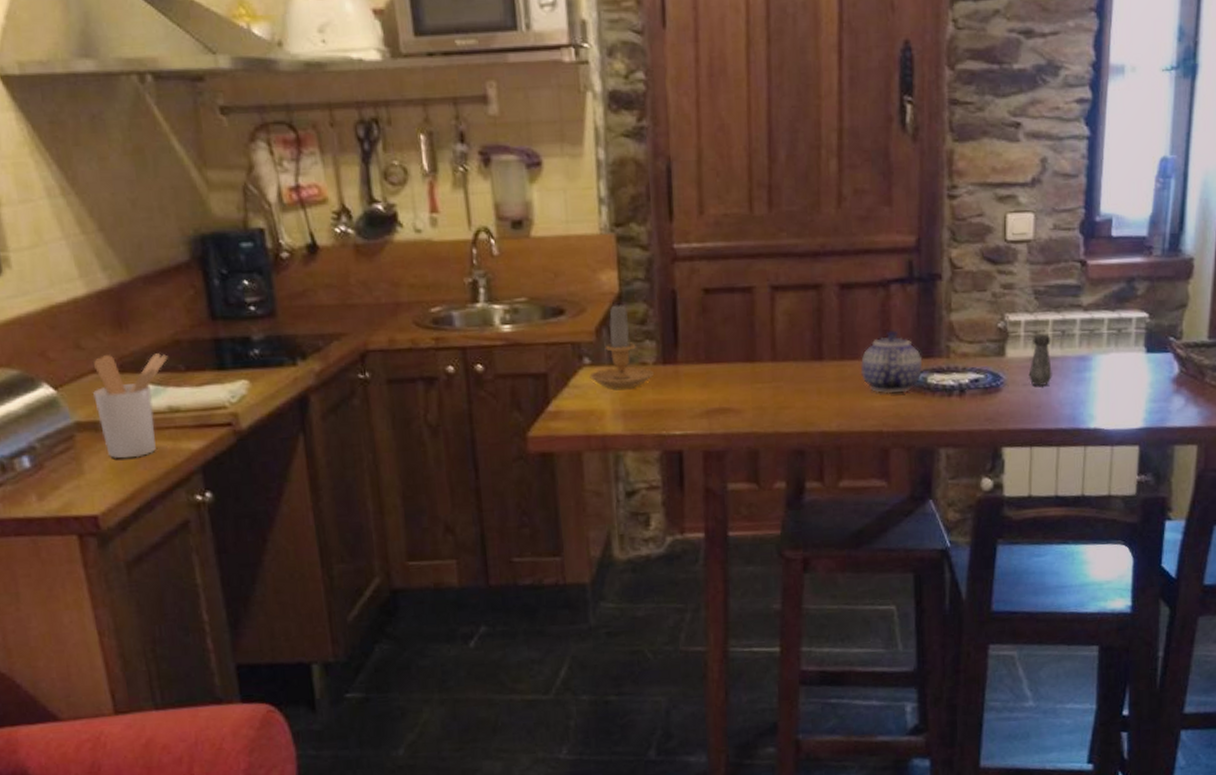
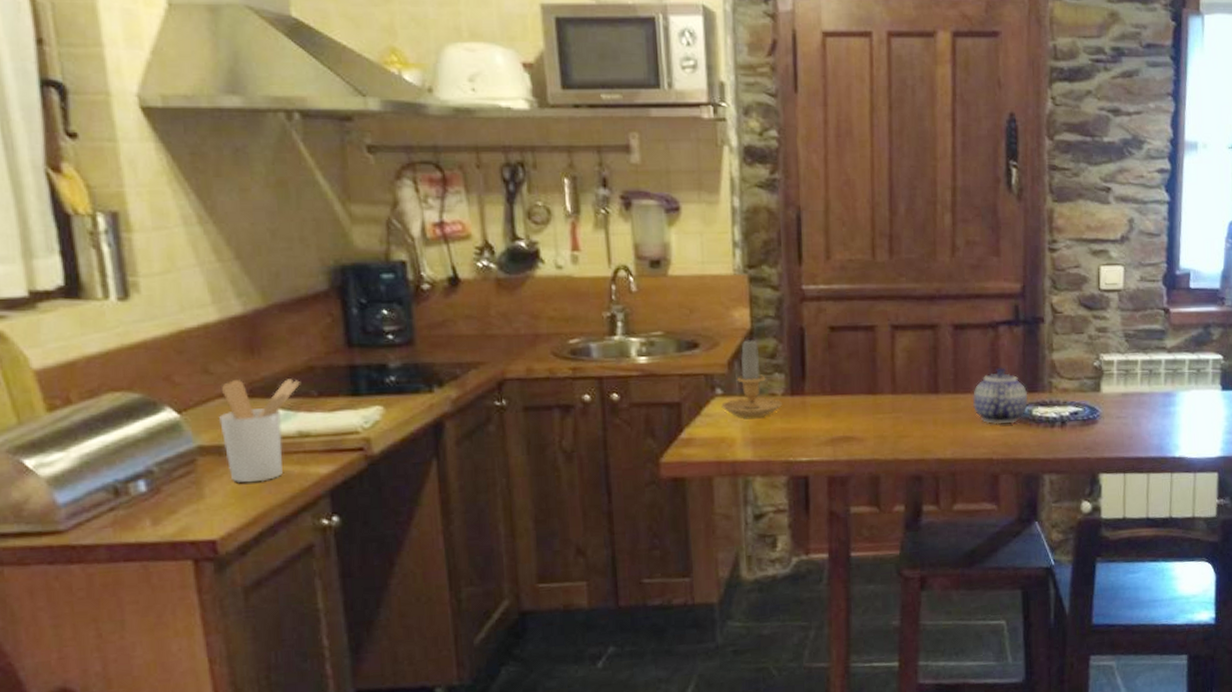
salt shaker: present [1028,334,1052,387] -> none [1121,372,1142,420]

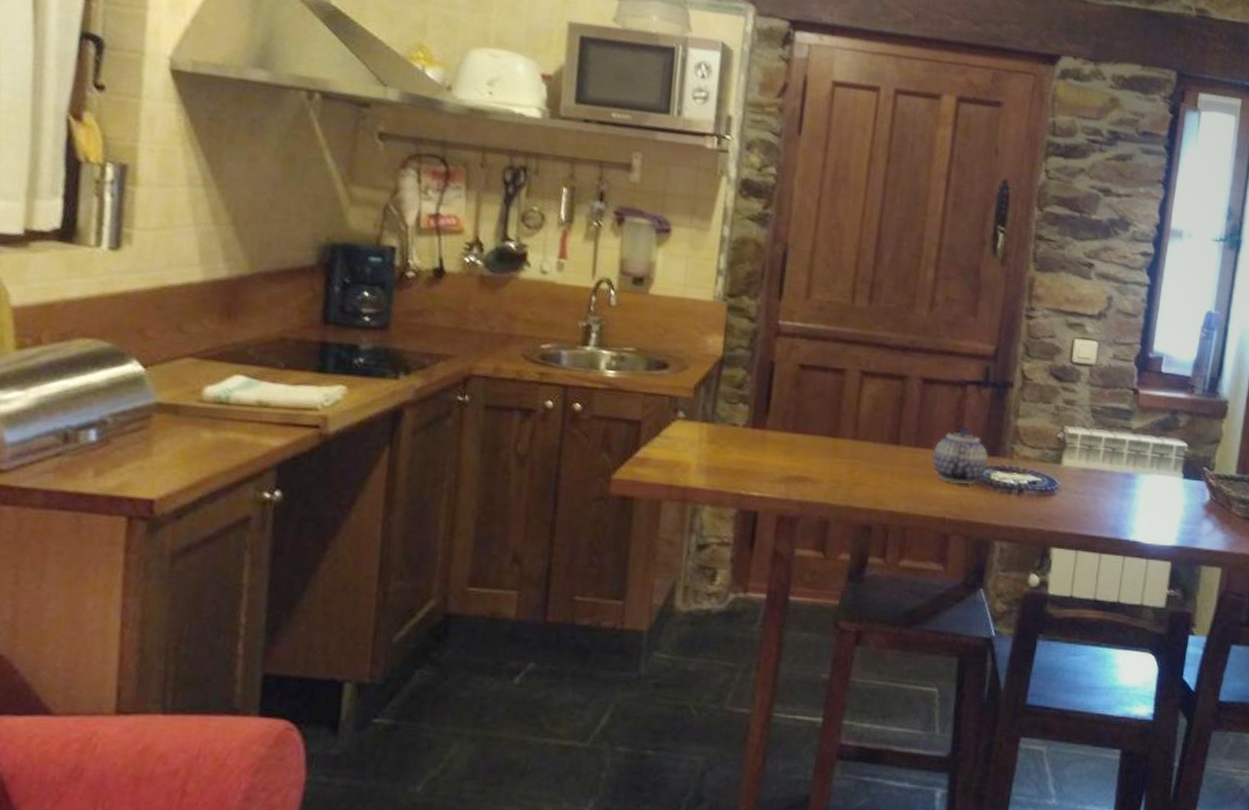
utensil holder: present [219,379,301,482] -> none [181,341,271,447]
candle: present [721,339,783,418] -> none [681,366,743,446]

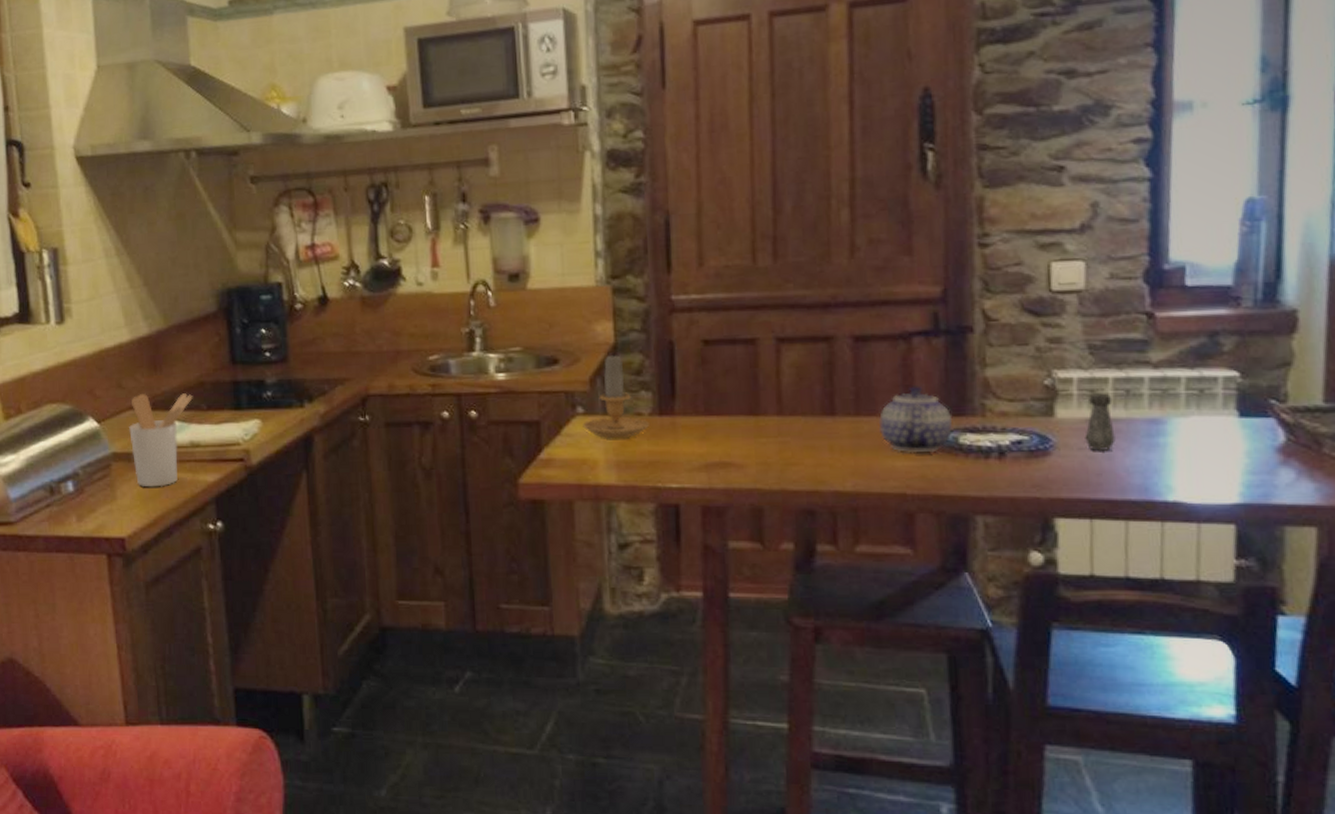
utensil holder: none [181,341,271,447] -> present [129,393,194,487]
candle: none [681,366,743,446] -> present [583,354,651,439]
salt shaker: none [1080,448,1103,497] -> present [1084,393,1116,452]

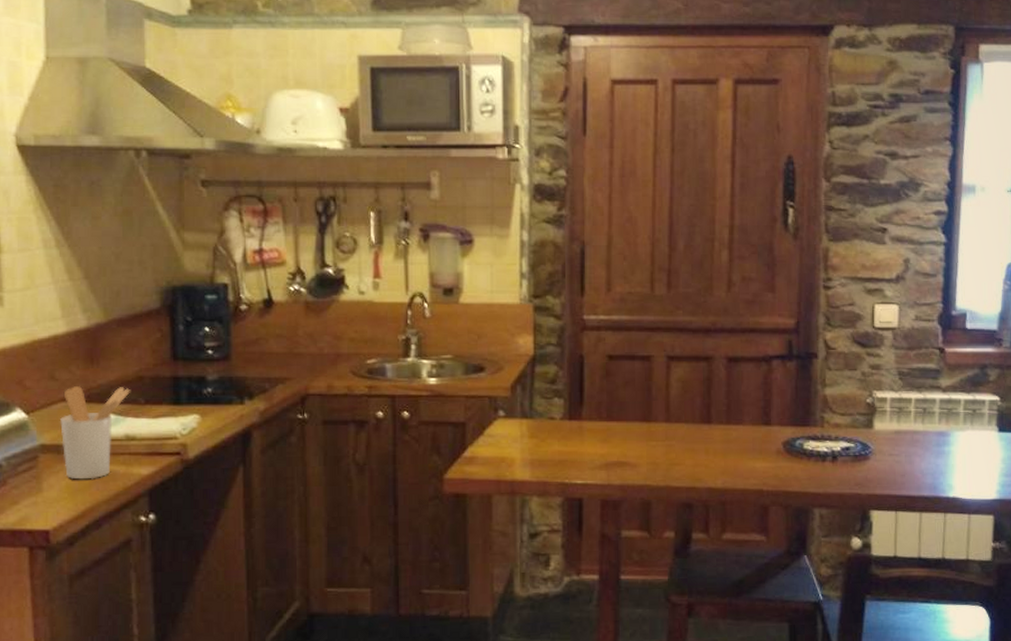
candle: present [583,354,651,439] -> none [503,364,561,440]
teapot: present [879,386,952,453] -> none [745,400,799,456]
salt shaker: present [1084,393,1116,452] -> none [894,410,915,458]

